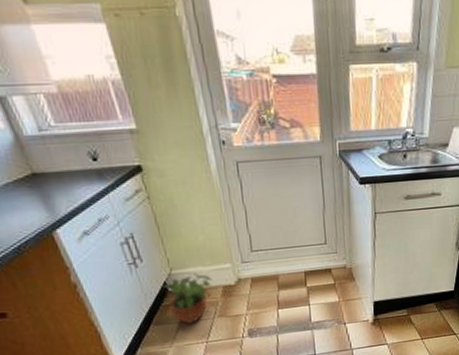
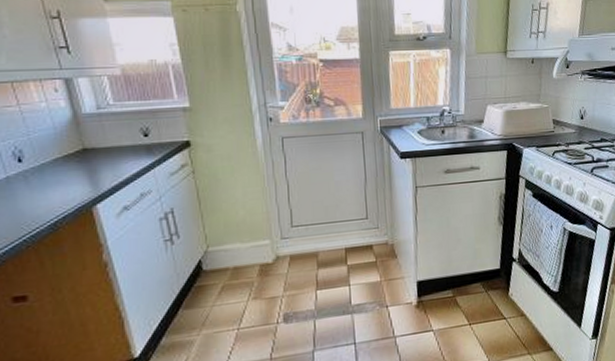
potted plant: present [163,273,212,324] -> none [197,250,249,308]

